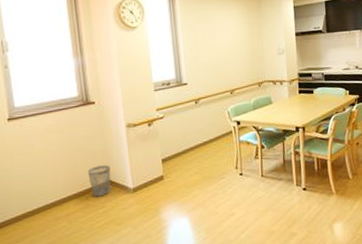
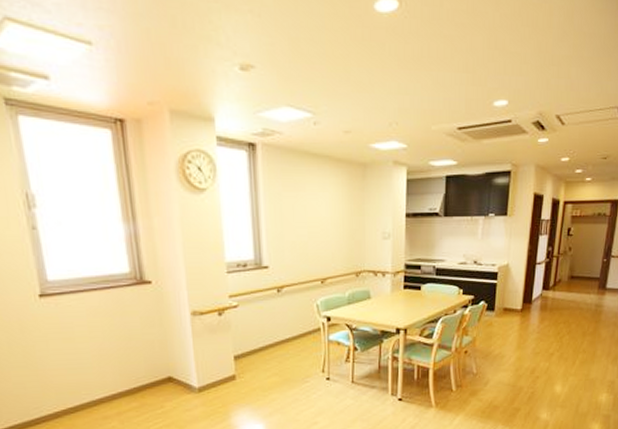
wastebasket: present [87,165,111,197] -> none [142,358,172,395]

